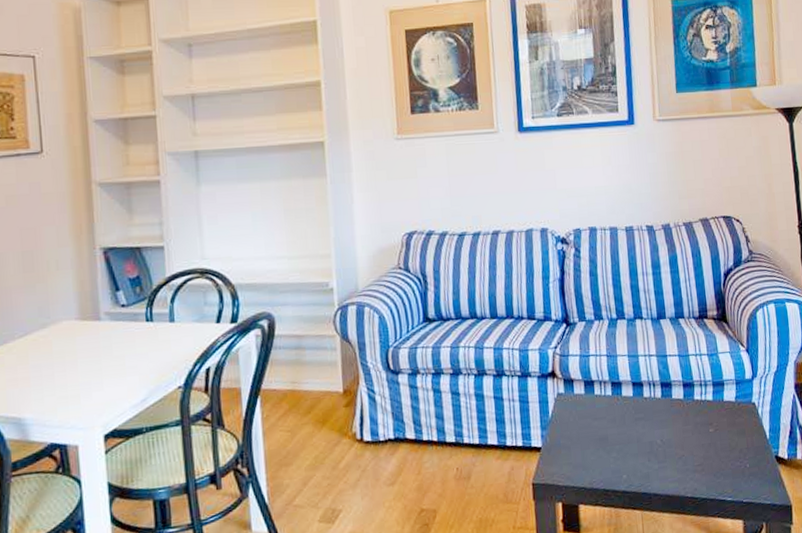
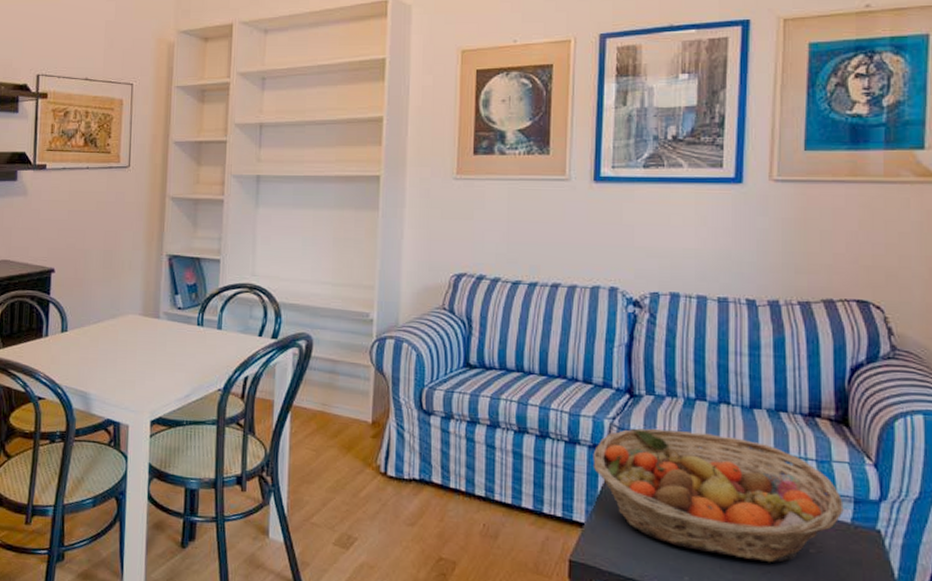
fruit basket: none [542,346,730,450] -> present [592,428,844,562]

